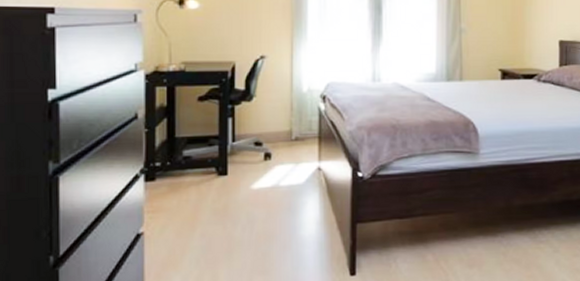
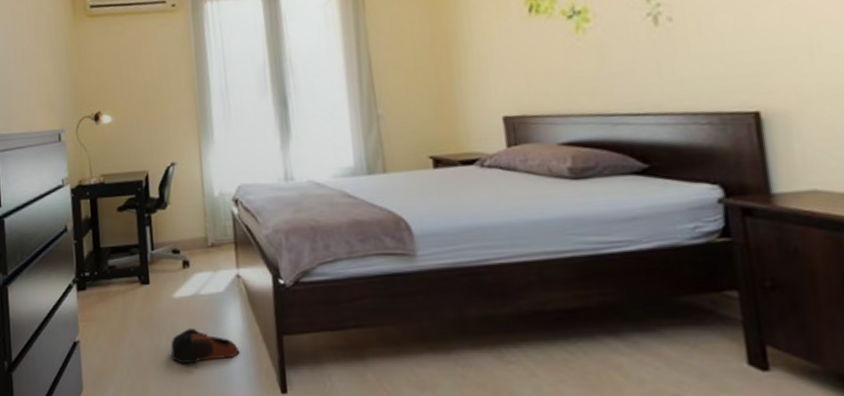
bag: none [245,217,314,253] -> present [171,328,240,364]

